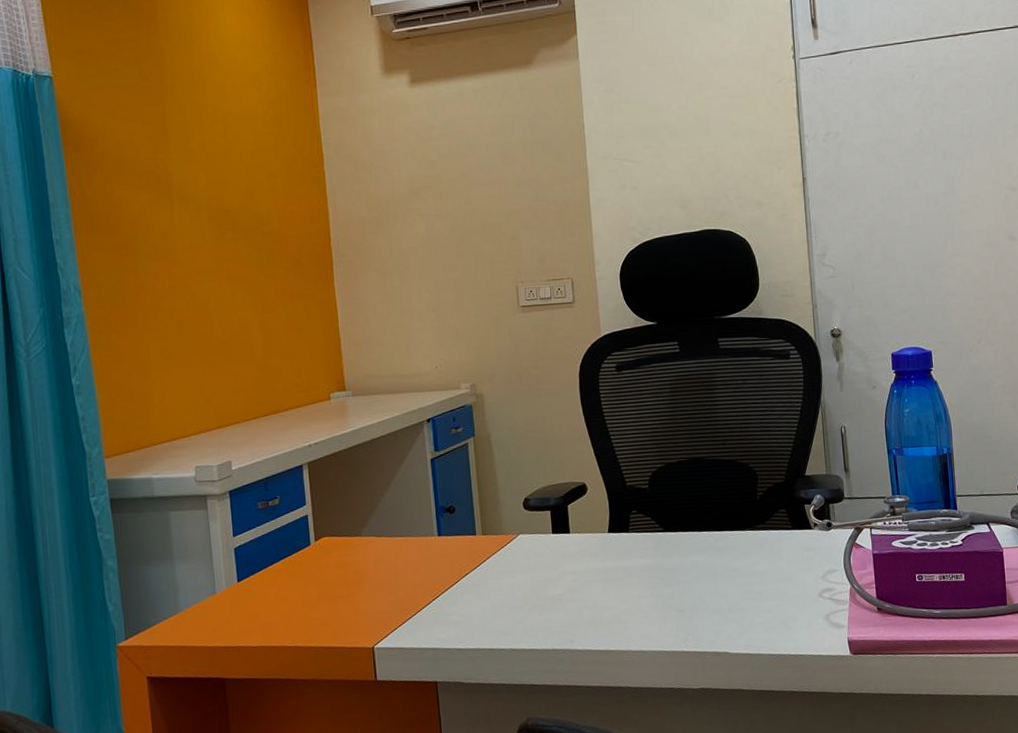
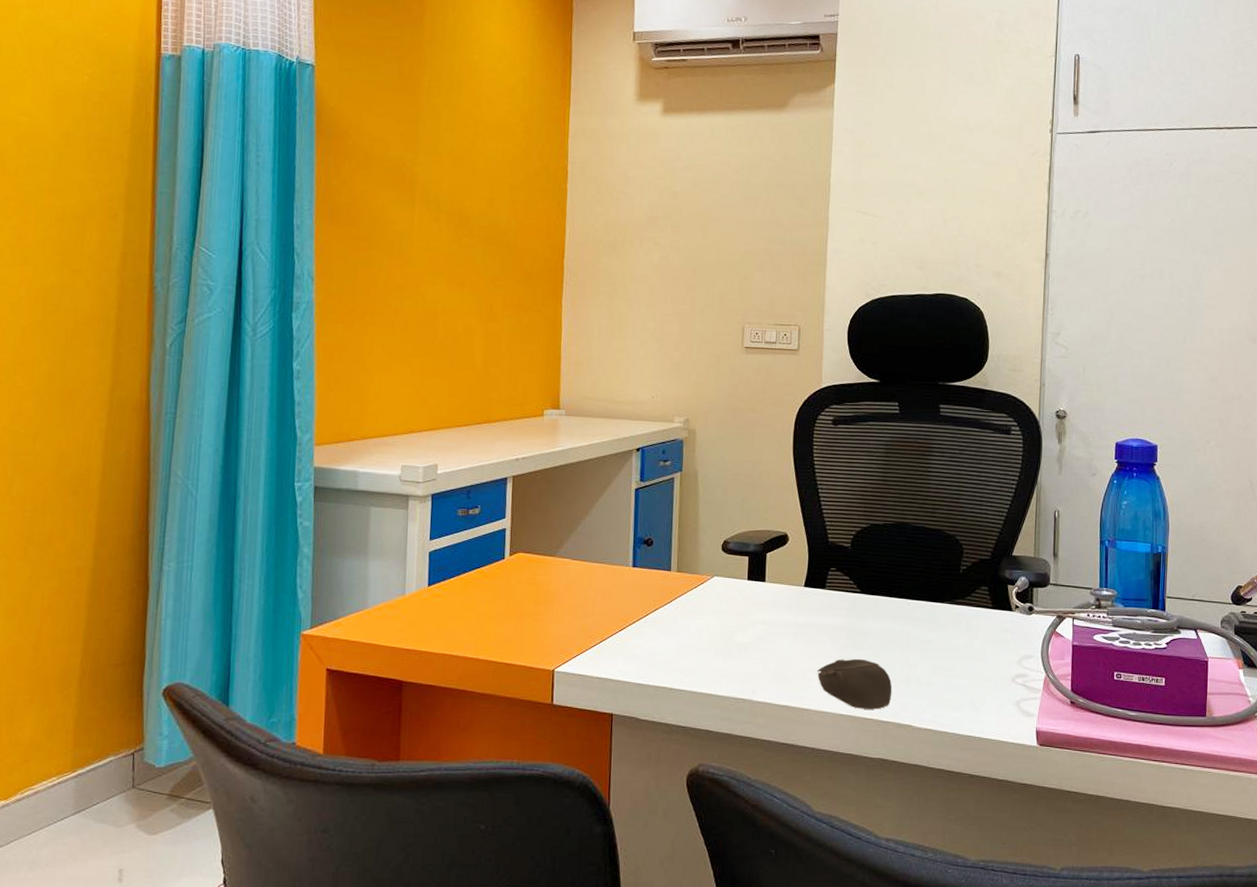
computer mouse: none [631,595,706,644] -> present [817,658,893,710]

